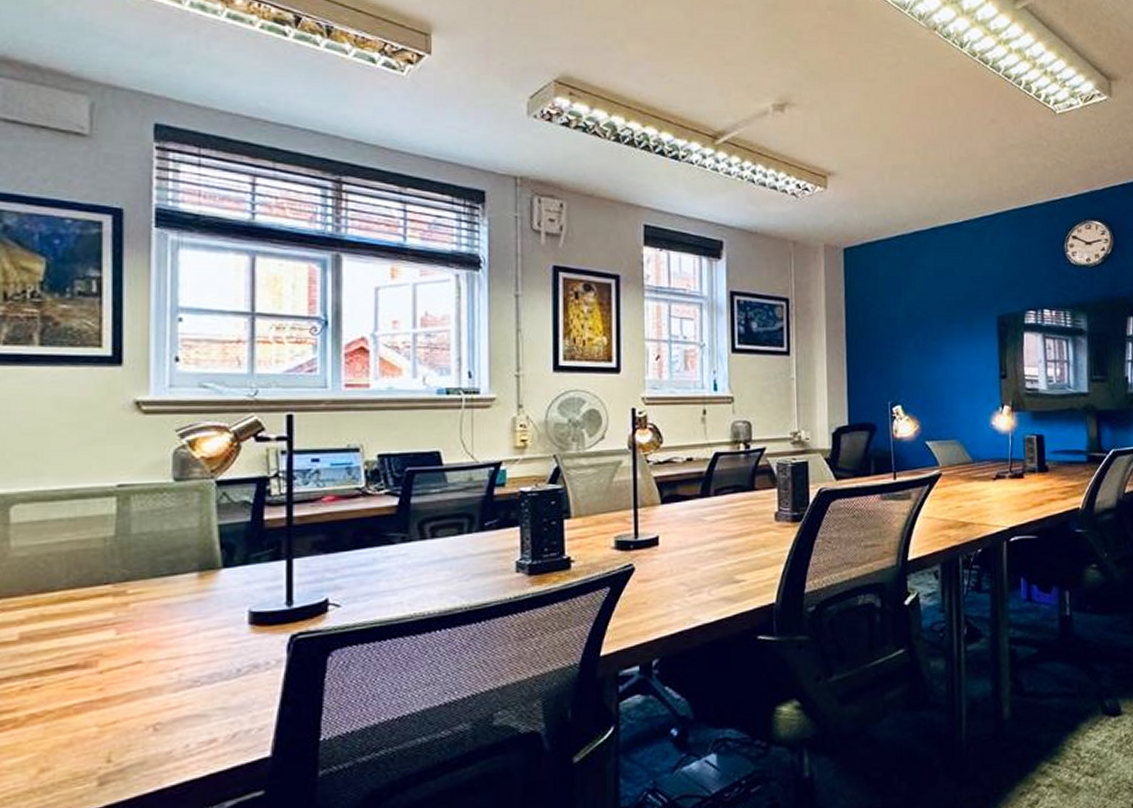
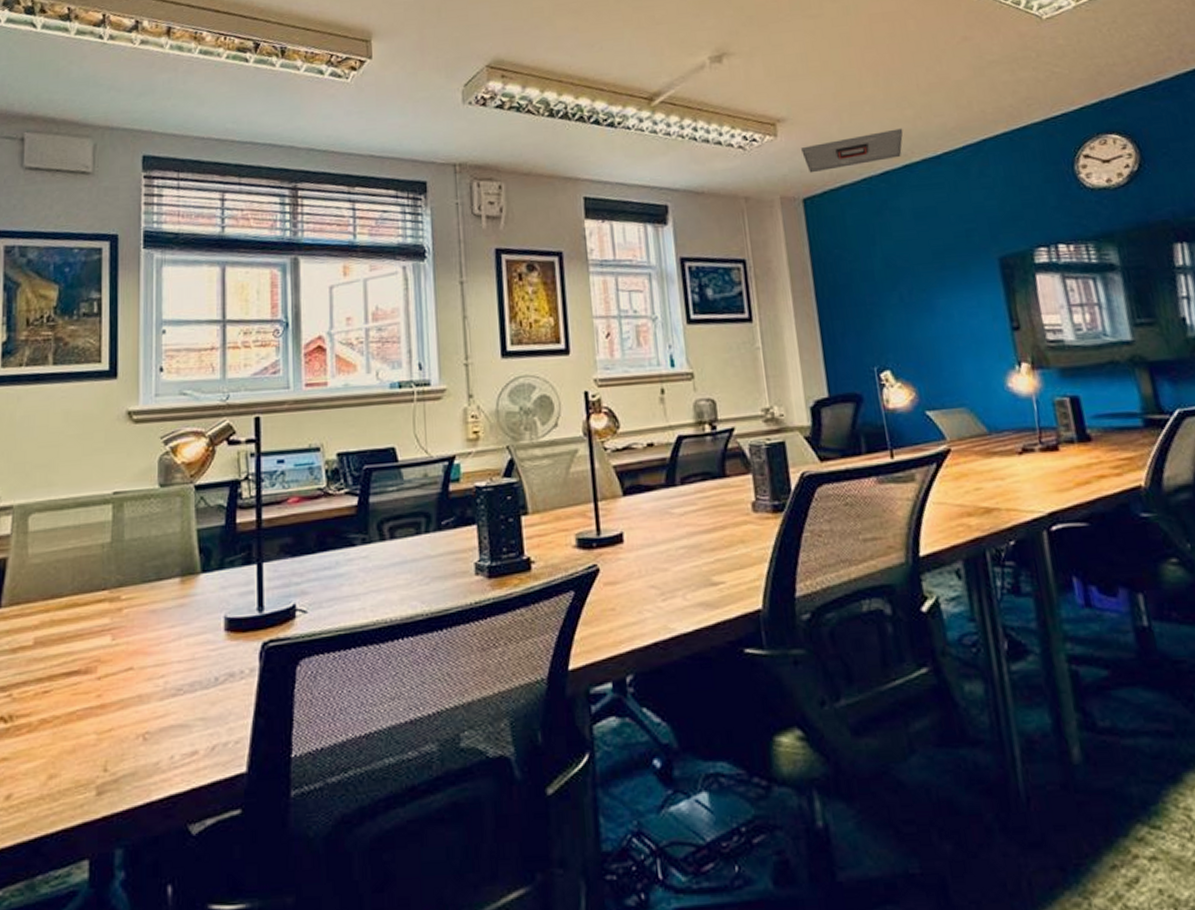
ceiling vent: none [847,194,934,226] -> present [801,128,904,173]

